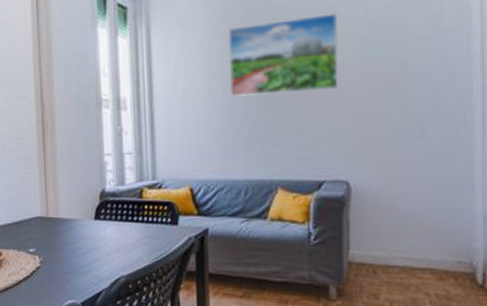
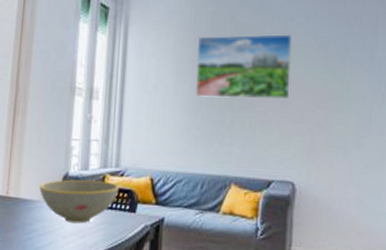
bowl: none [77,194,159,240] -> present [39,179,120,224]

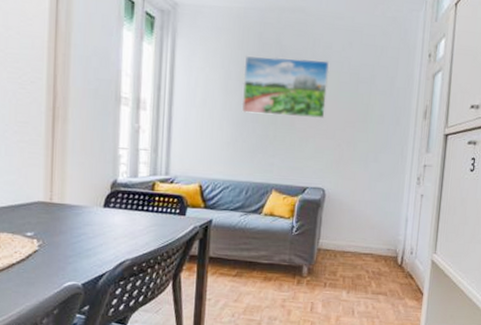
bowl: present [39,179,120,224] -> none [86,186,170,227]

